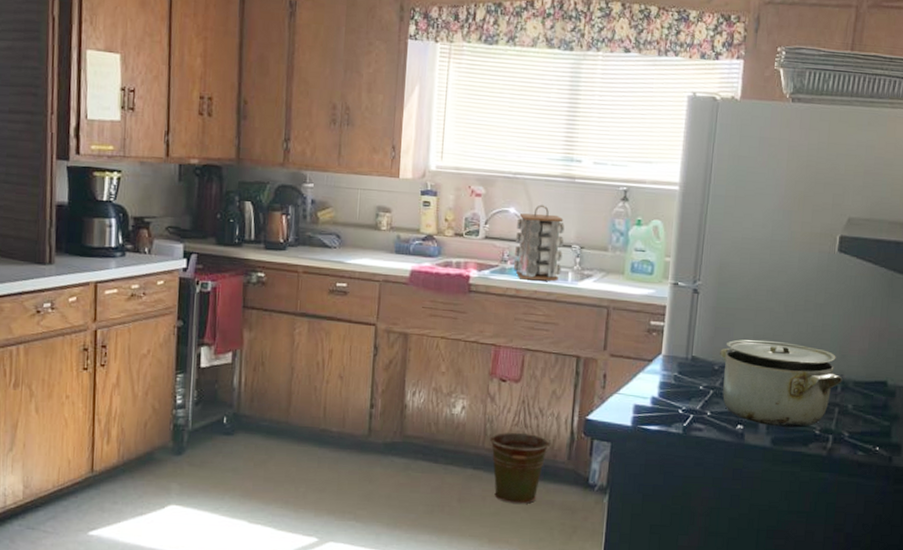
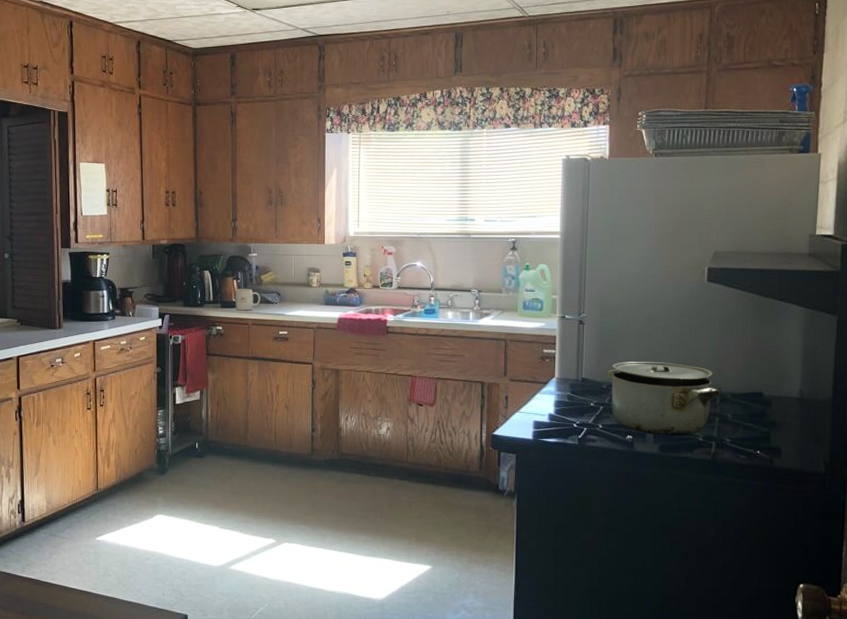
mug: none [282,227,316,255] -> present [234,289,261,311]
bucket: present [488,432,551,504] -> none [410,448,464,508]
spice rack: present [513,204,565,281] -> none [422,258,464,321]

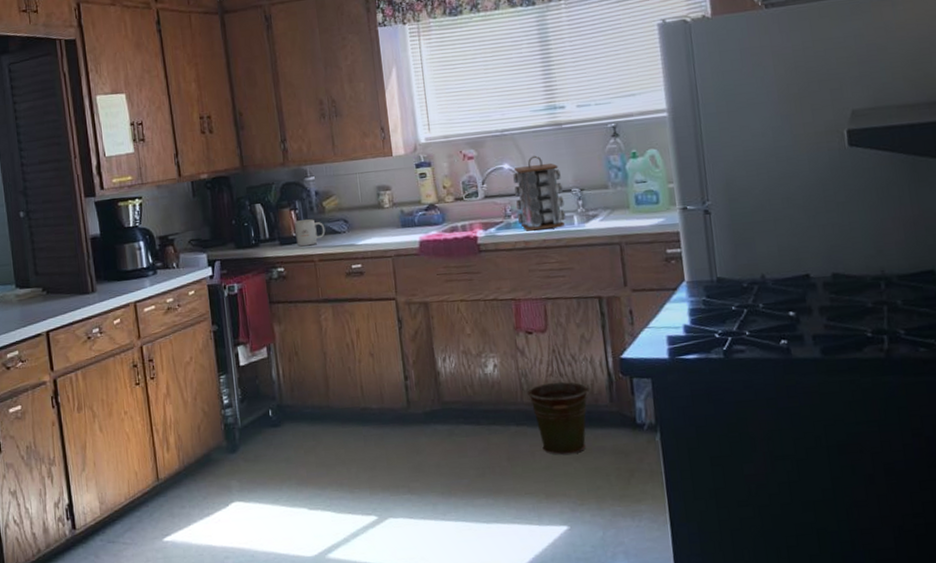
bucket: none [410,448,464,508] -> present [525,382,591,455]
spice rack: none [422,258,464,321] -> present [512,155,566,231]
saucepan: present [607,361,721,436] -> none [745,247,885,336]

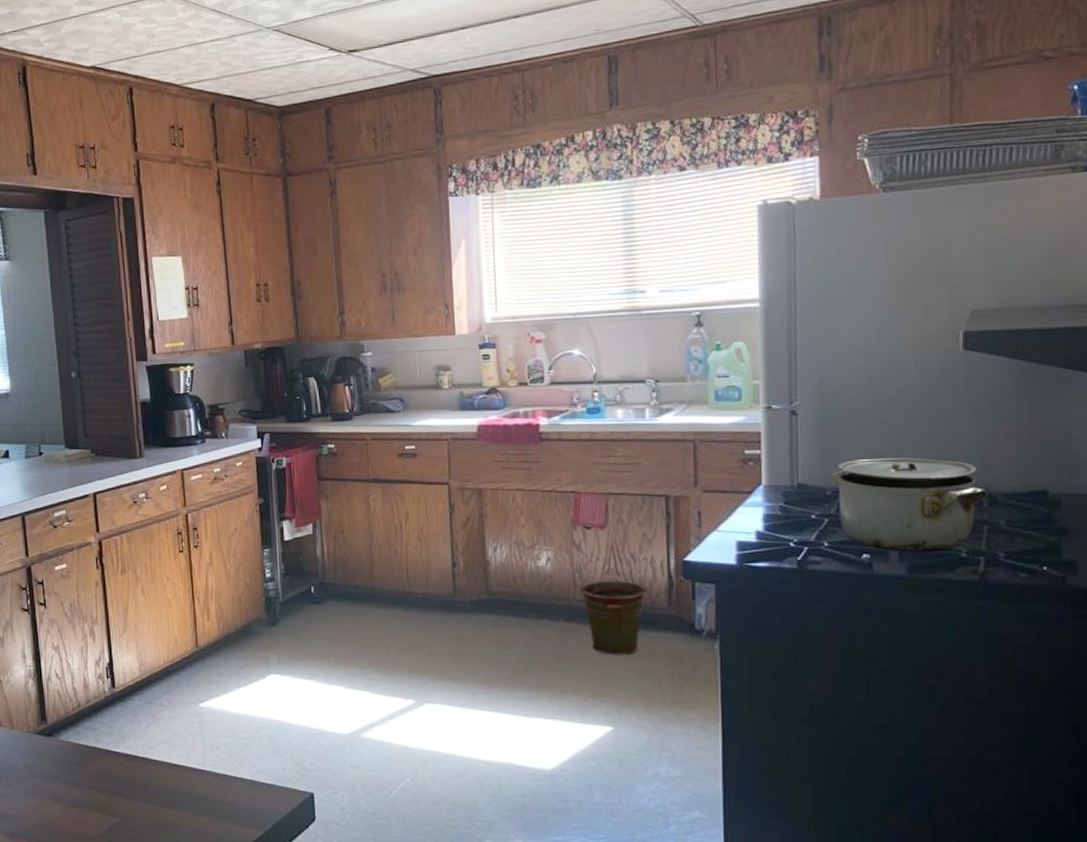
mug: present [294,219,326,247] -> none [347,396,380,424]
spice rack: present [512,155,566,231] -> none [582,342,637,422]
saucepan: none [745,247,885,336] -> present [831,457,989,553]

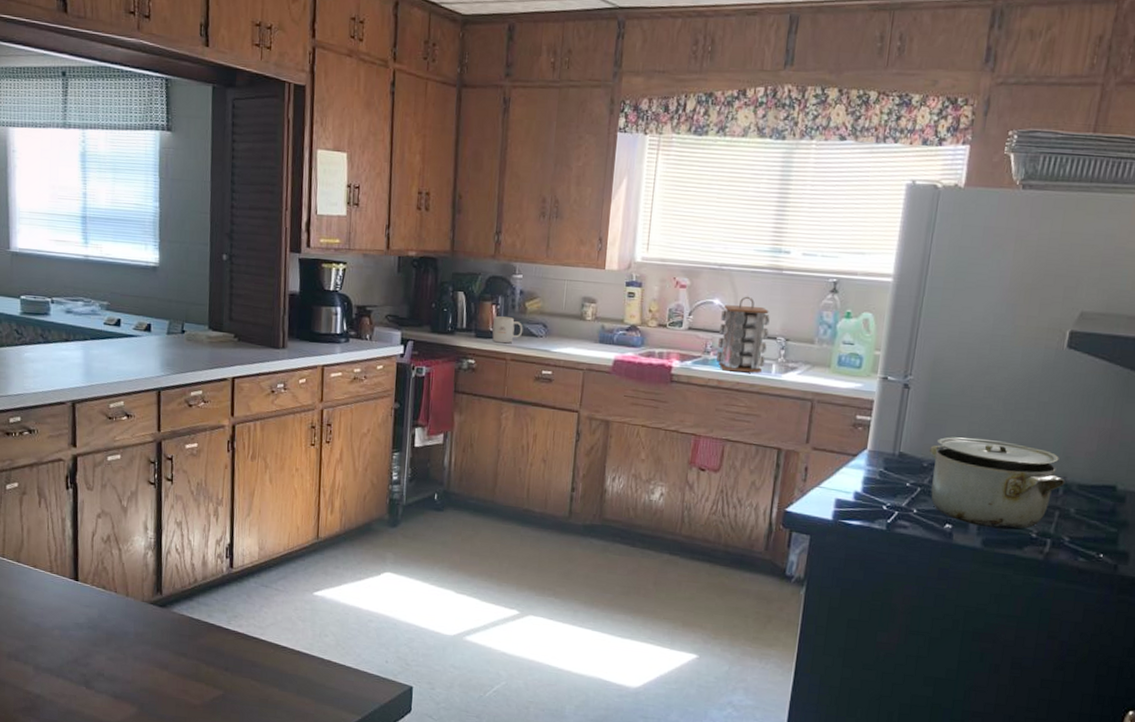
mug: none [347,396,380,424] -> present [492,316,523,344]
bucket: present [578,580,648,655] -> none [685,520,749,591]
spice rack: none [582,342,637,422] -> present [715,296,770,373]

